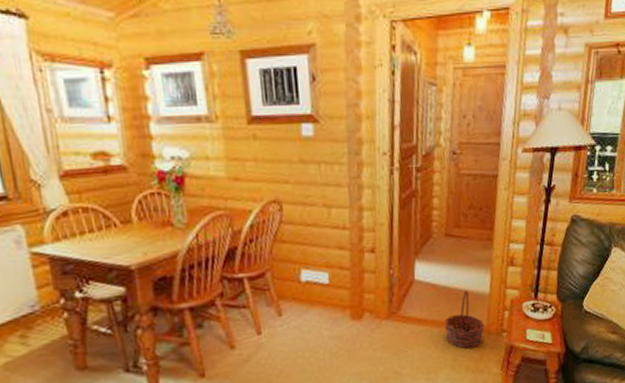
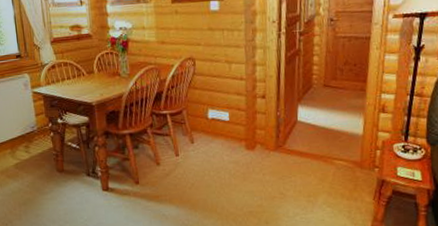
basket: present [444,290,485,349] -> none [322,131,359,179]

